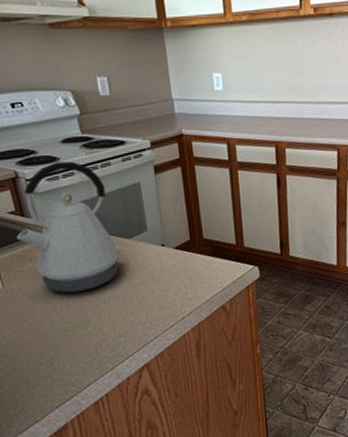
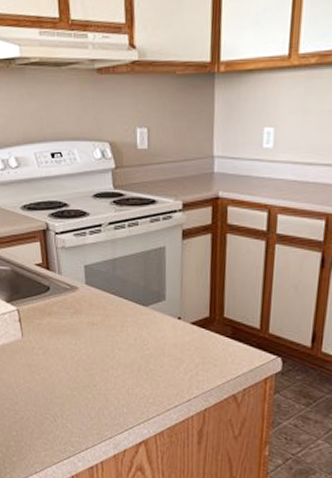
kettle: present [17,161,123,293] -> none [40,217,138,354]

